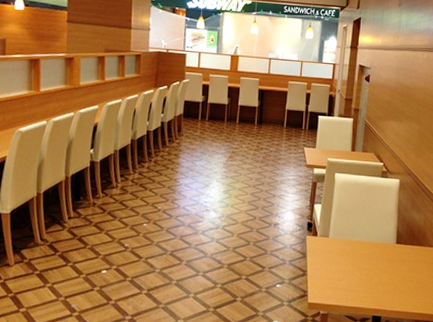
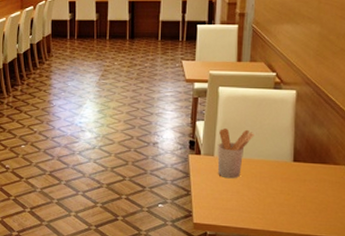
utensil holder: none [331,211,364,259] -> present [217,127,254,179]

